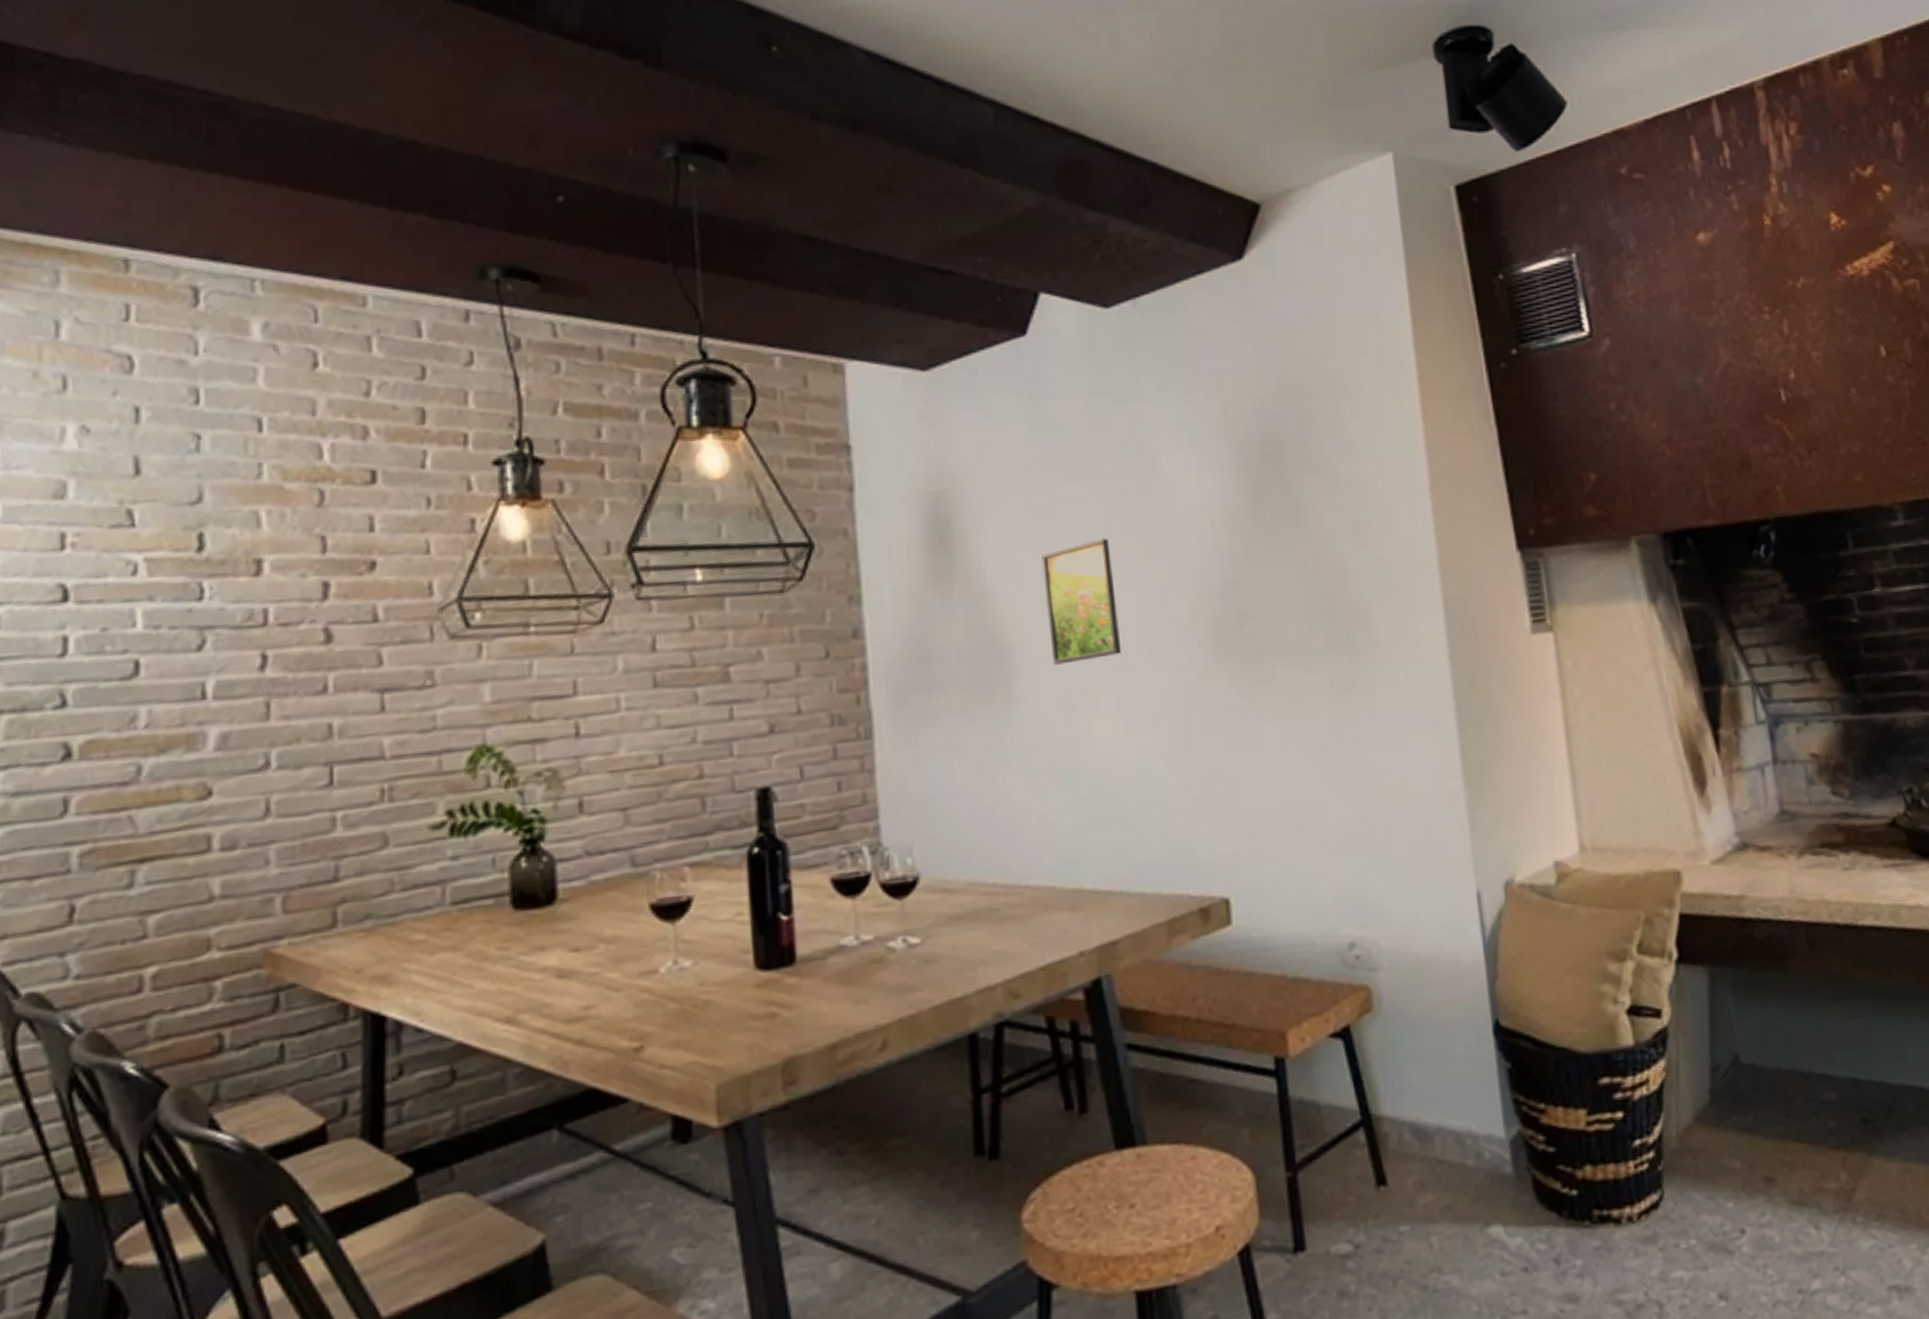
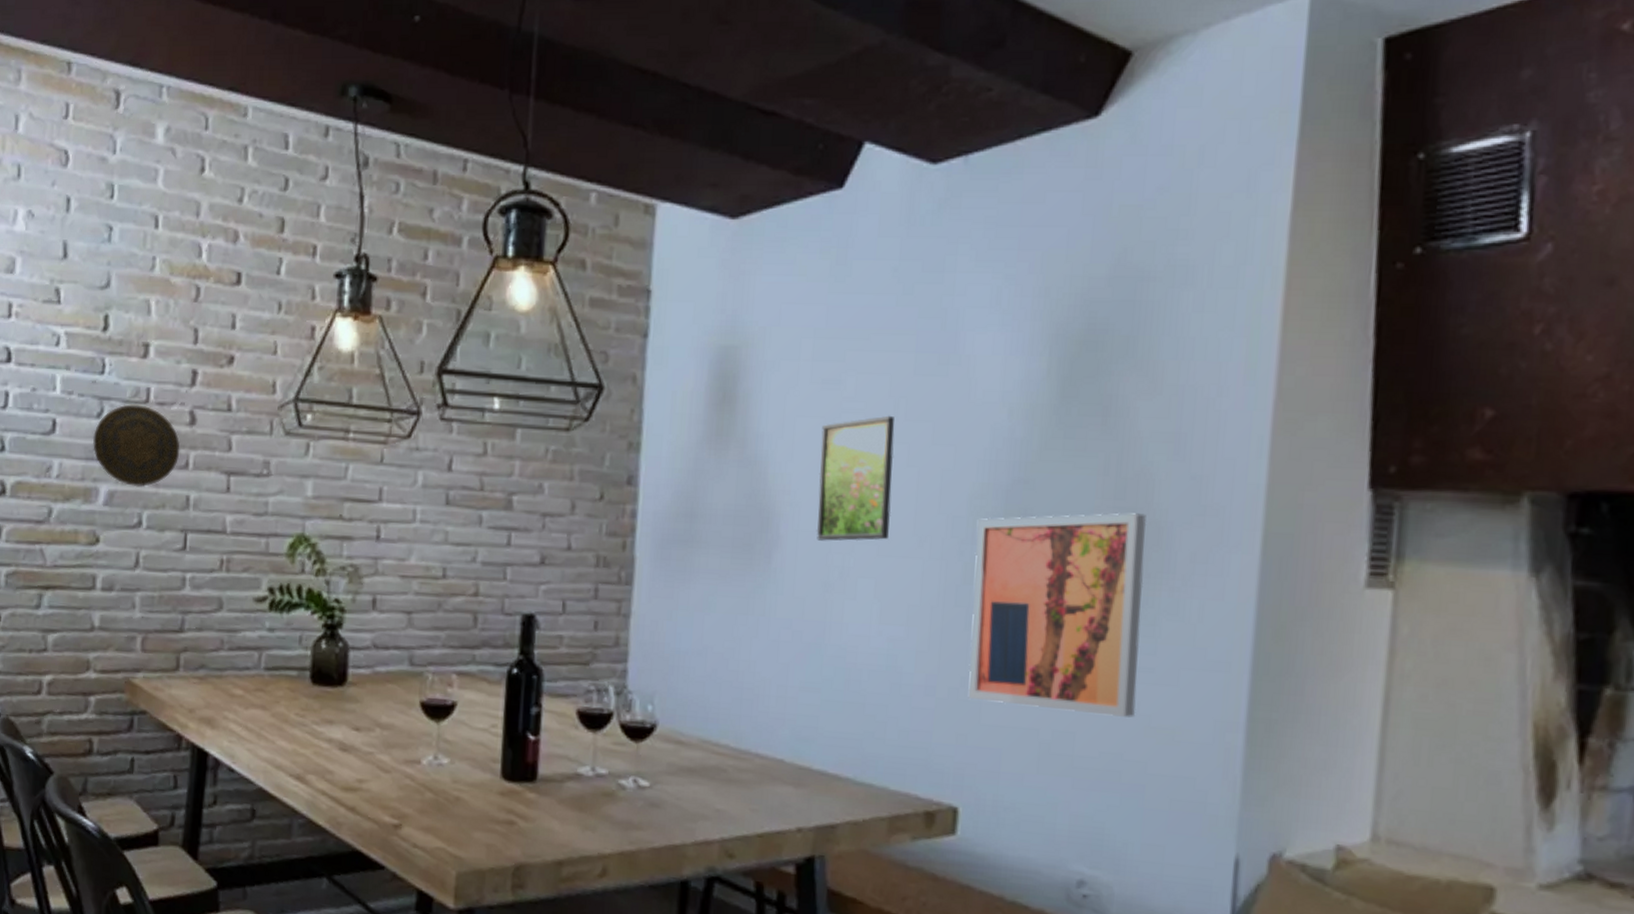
decorative plate: none [194,629,315,724] -> present [93,404,180,487]
wall art: none [1200,597,1370,791] -> present [968,513,1147,718]

